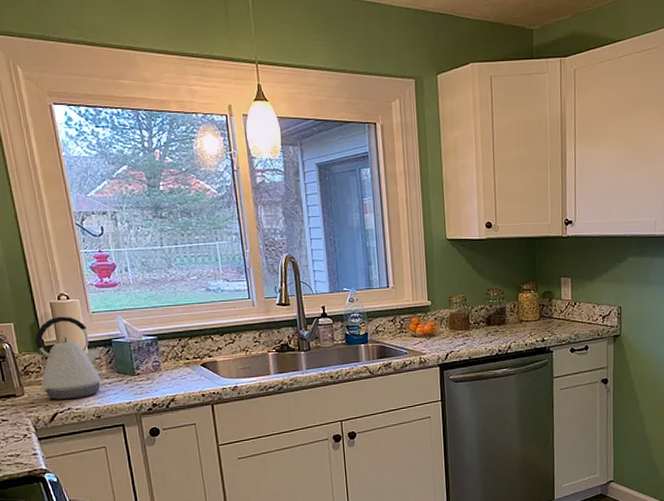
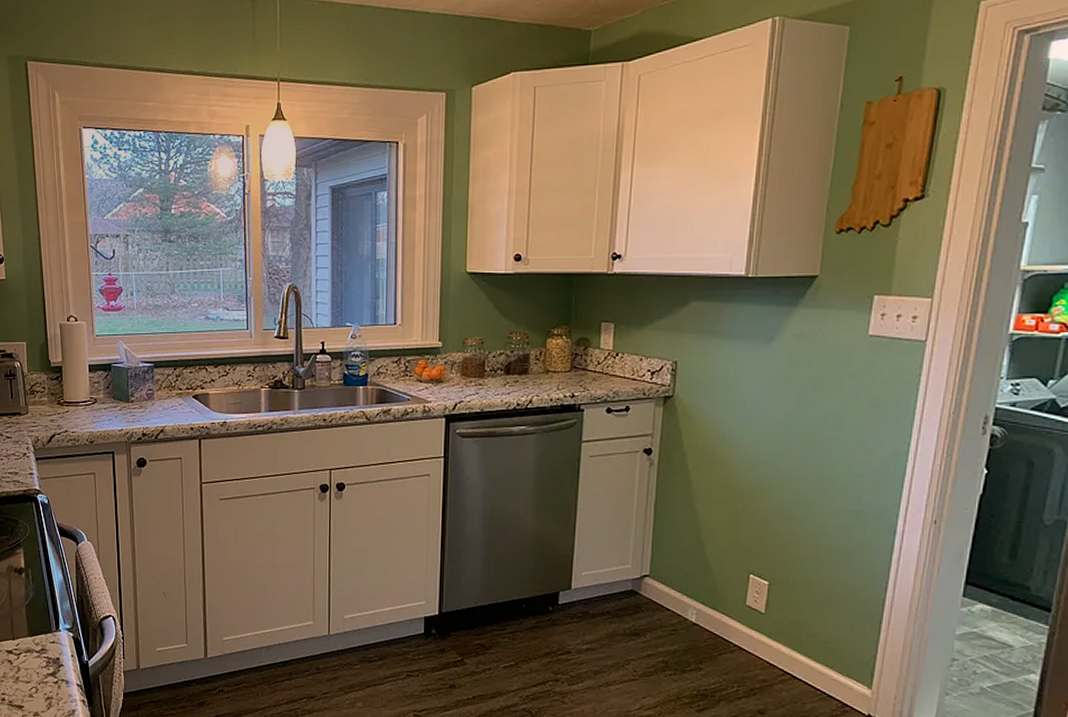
kettle: present [34,316,101,400] -> none [42,338,100,422]

